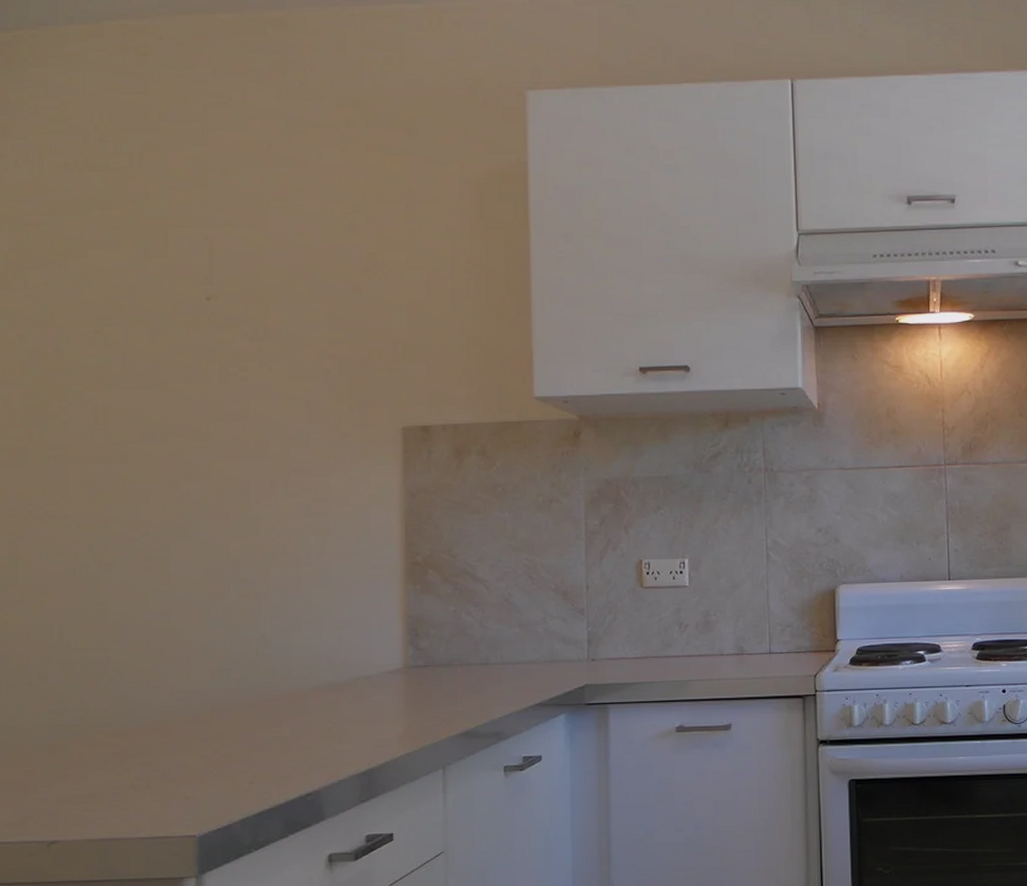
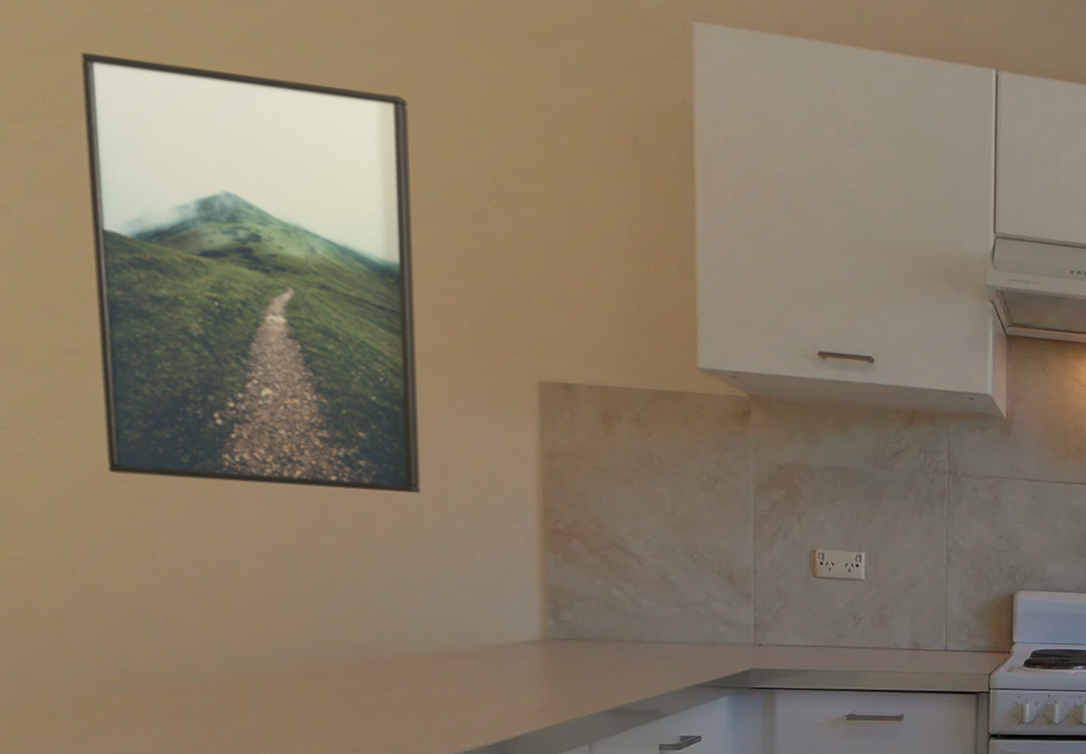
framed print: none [80,199,308,546] -> present [81,52,421,493]

